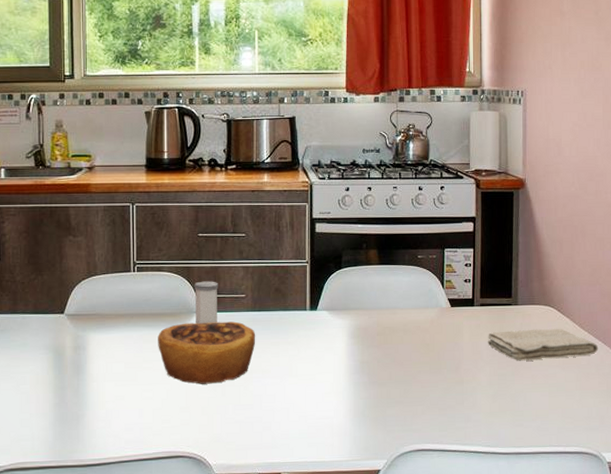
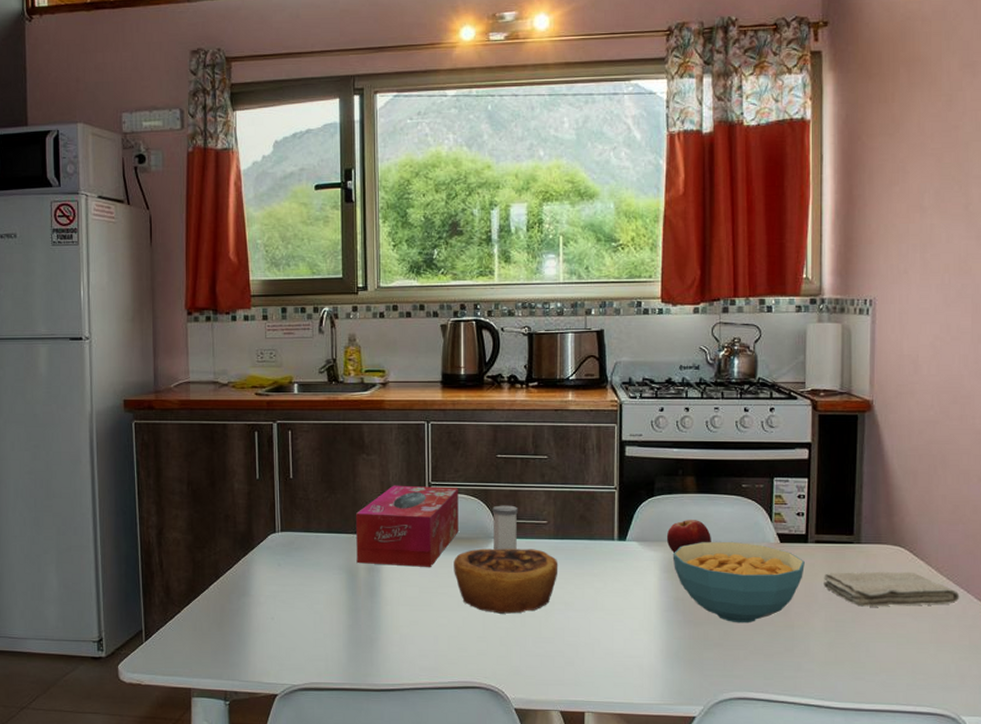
tissue box: none [63,265,162,344] -> present [356,485,458,567]
fruit: none [353,289,392,320] -> present [666,520,711,553]
cereal bowl: none [358,307,472,382] -> present [672,541,805,624]

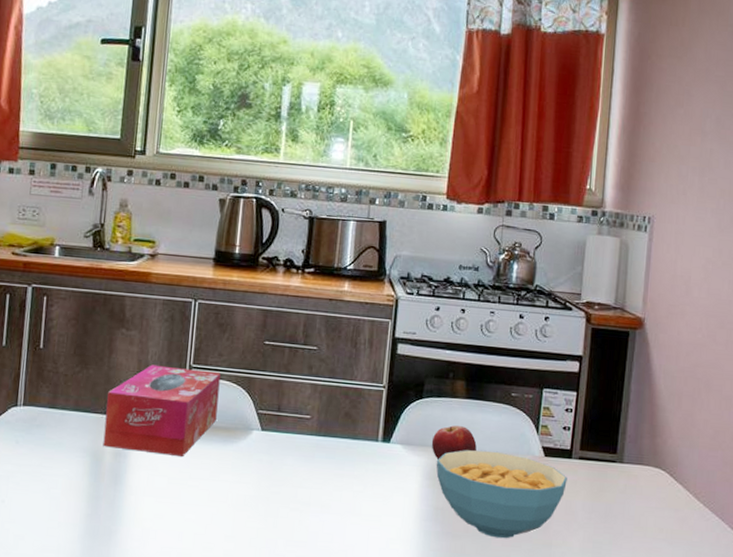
pastry: present [454,548,558,614] -> none [207,440,318,513]
salt shaker: present [492,505,518,550] -> none [252,395,282,444]
washcloth: present [824,571,960,607] -> none [584,491,715,532]

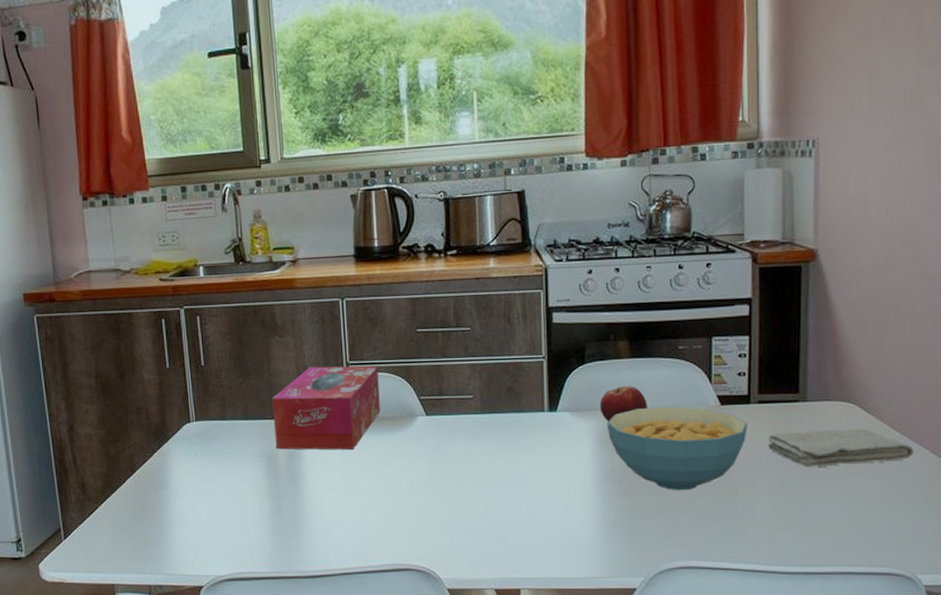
washcloth: none [584,491,715,532] -> present [768,428,914,467]

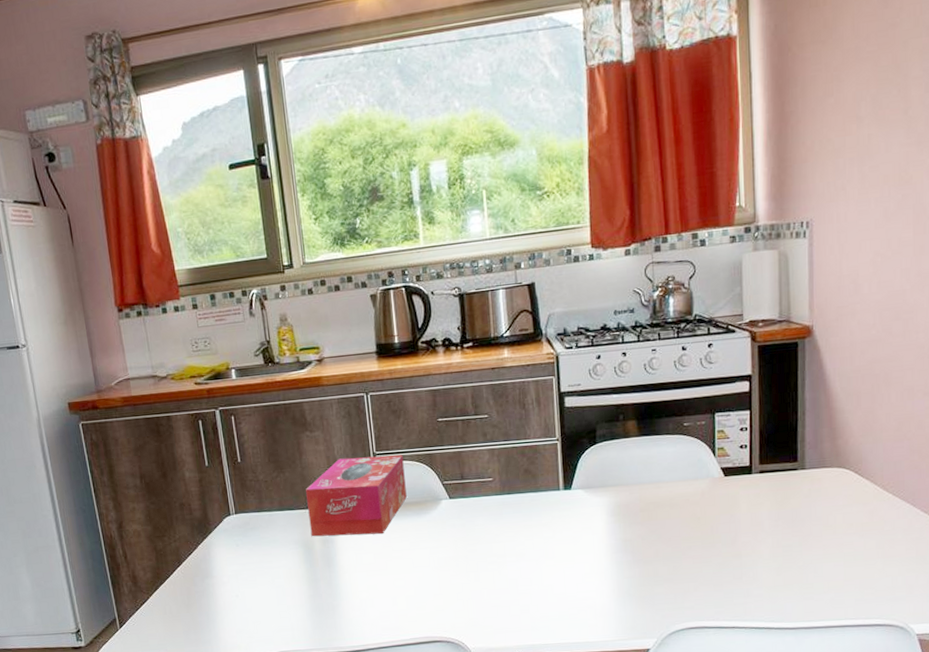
fruit: present [599,386,647,421] -> none [611,462,656,497]
cereal bowl: present [606,406,747,491] -> none [618,479,750,558]
washcloth: present [768,428,914,467] -> none [769,491,906,530]

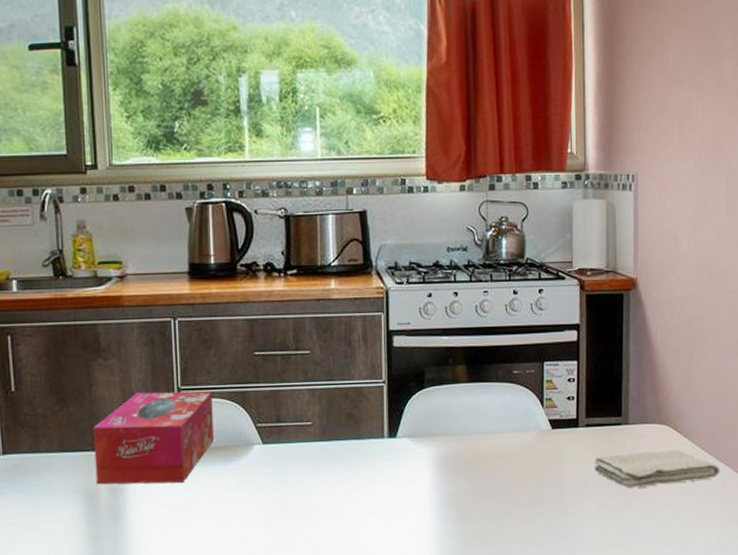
washcloth: none [769,491,906,530] -> present [594,449,720,488]

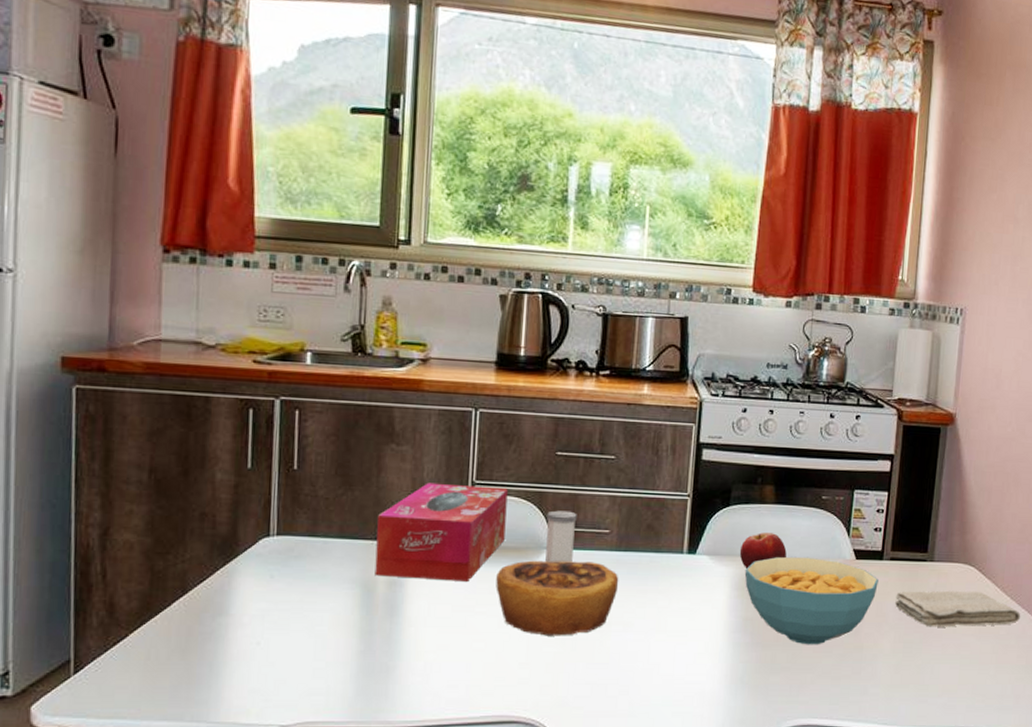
pastry: none [209,453,326,528] -> present [496,560,619,636]
salt shaker: none [251,407,280,458] -> present [545,510,577,563]
fruit: none [438,411,484,447] -> present [739,533,787,568]
cereal bowl: none [445,430,576,516] -> present [744,557,879,645]

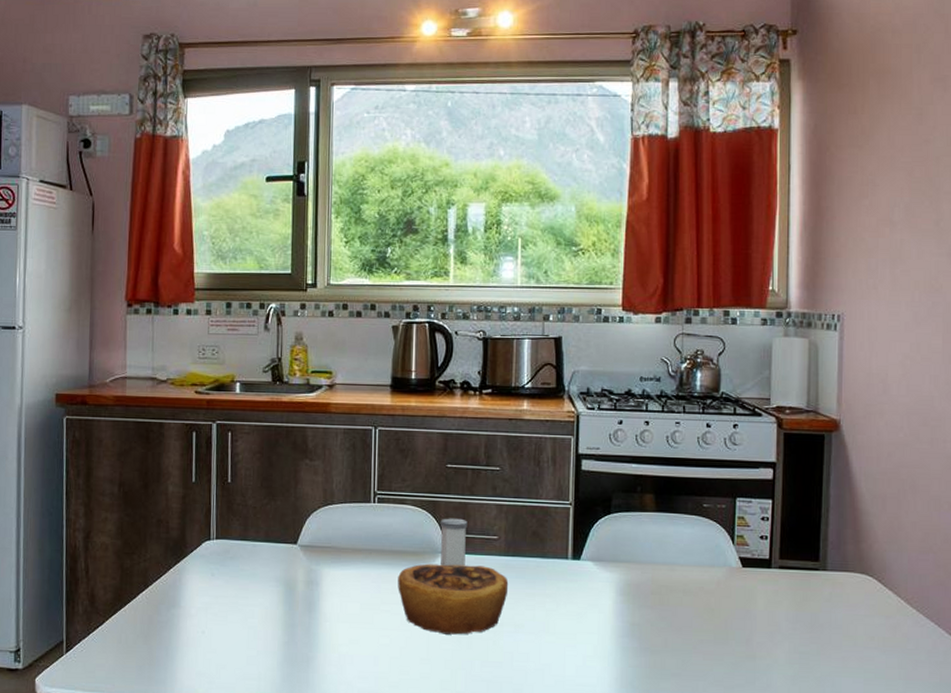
tissue box: present [375,482,508,581] -> none [295,493,405,582]
fruit: present [739,533,787,568] -> none [623,540,670,575]
cereal bowl: present [744,557,879,645] -> none [629,564,768,653]
washcloth: present [895,590,1021,627] -> none [787,600,930,639]

